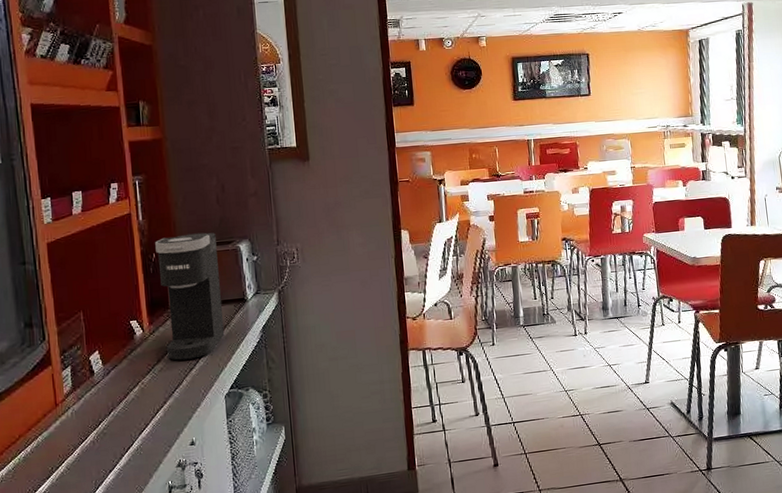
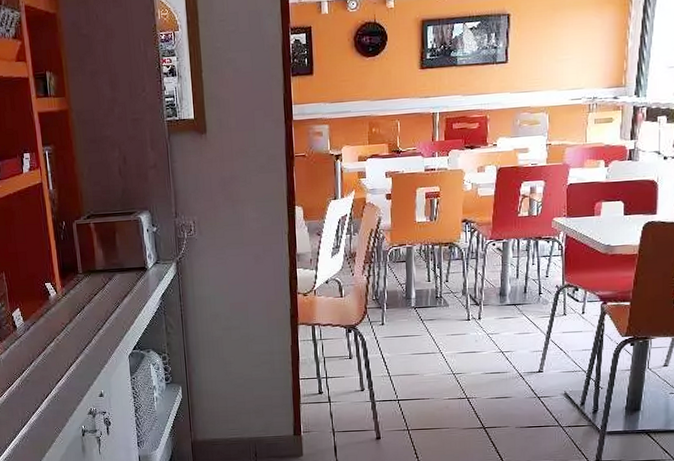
coffee maker: present [155,232,225,361] -> none [64,203,128,321]

